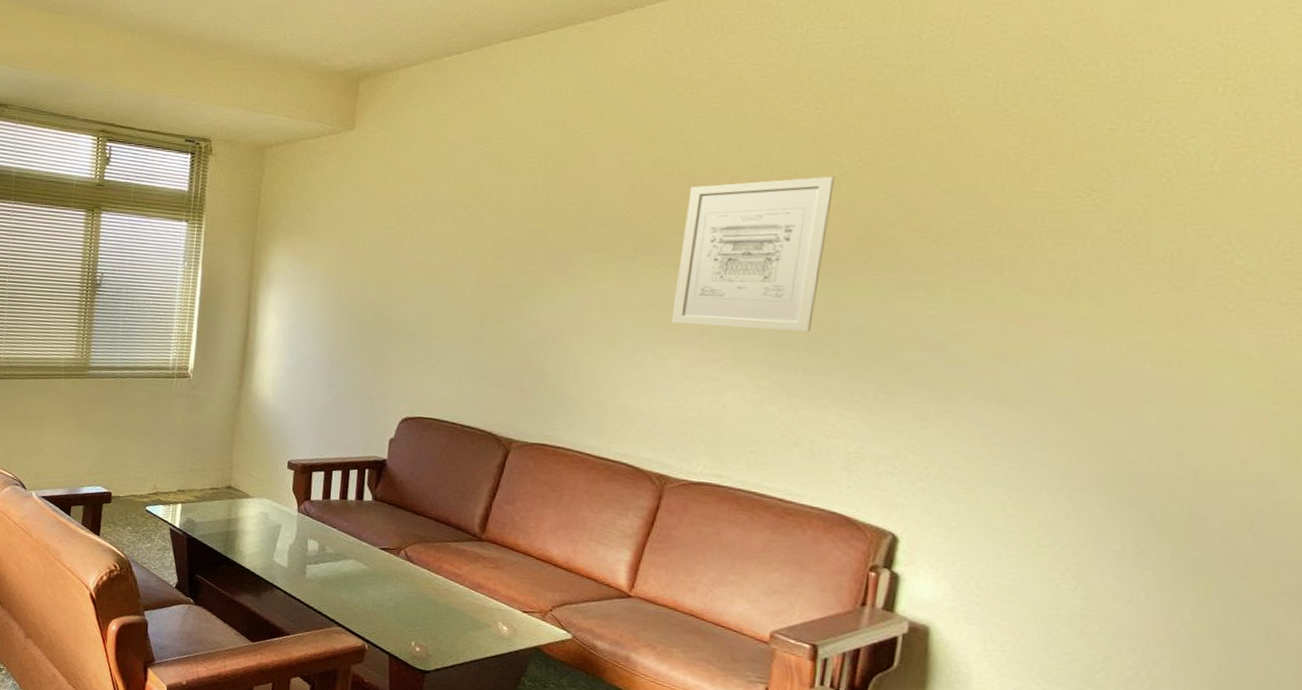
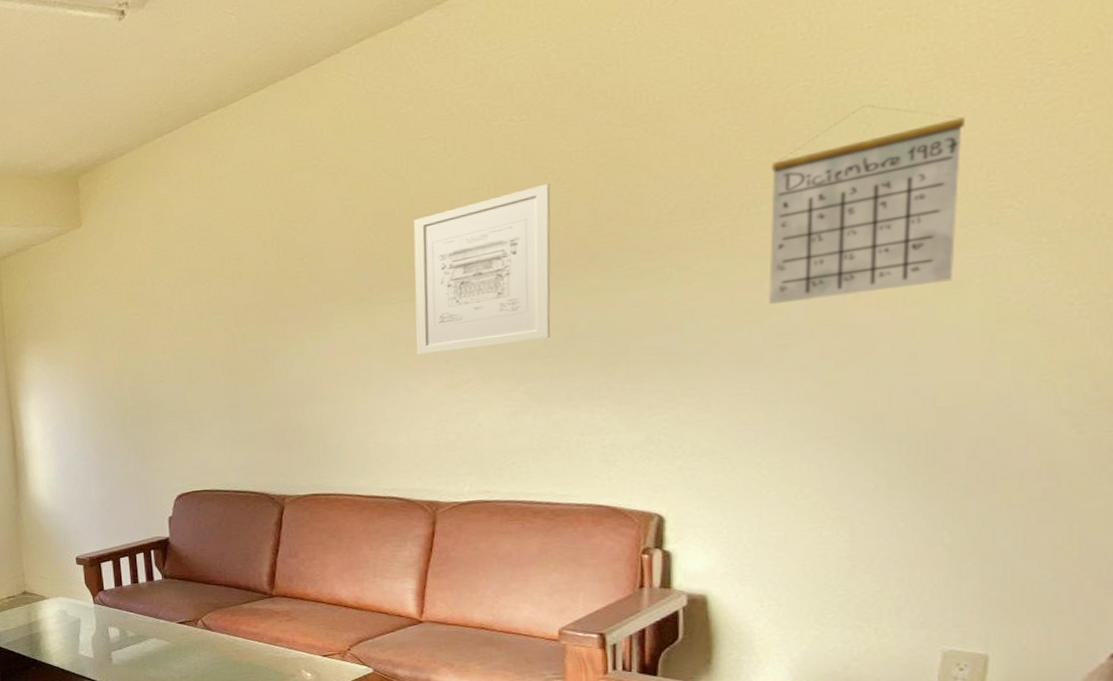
calendar: none [1040,160,1268,353] -> present [769,105,965,304]

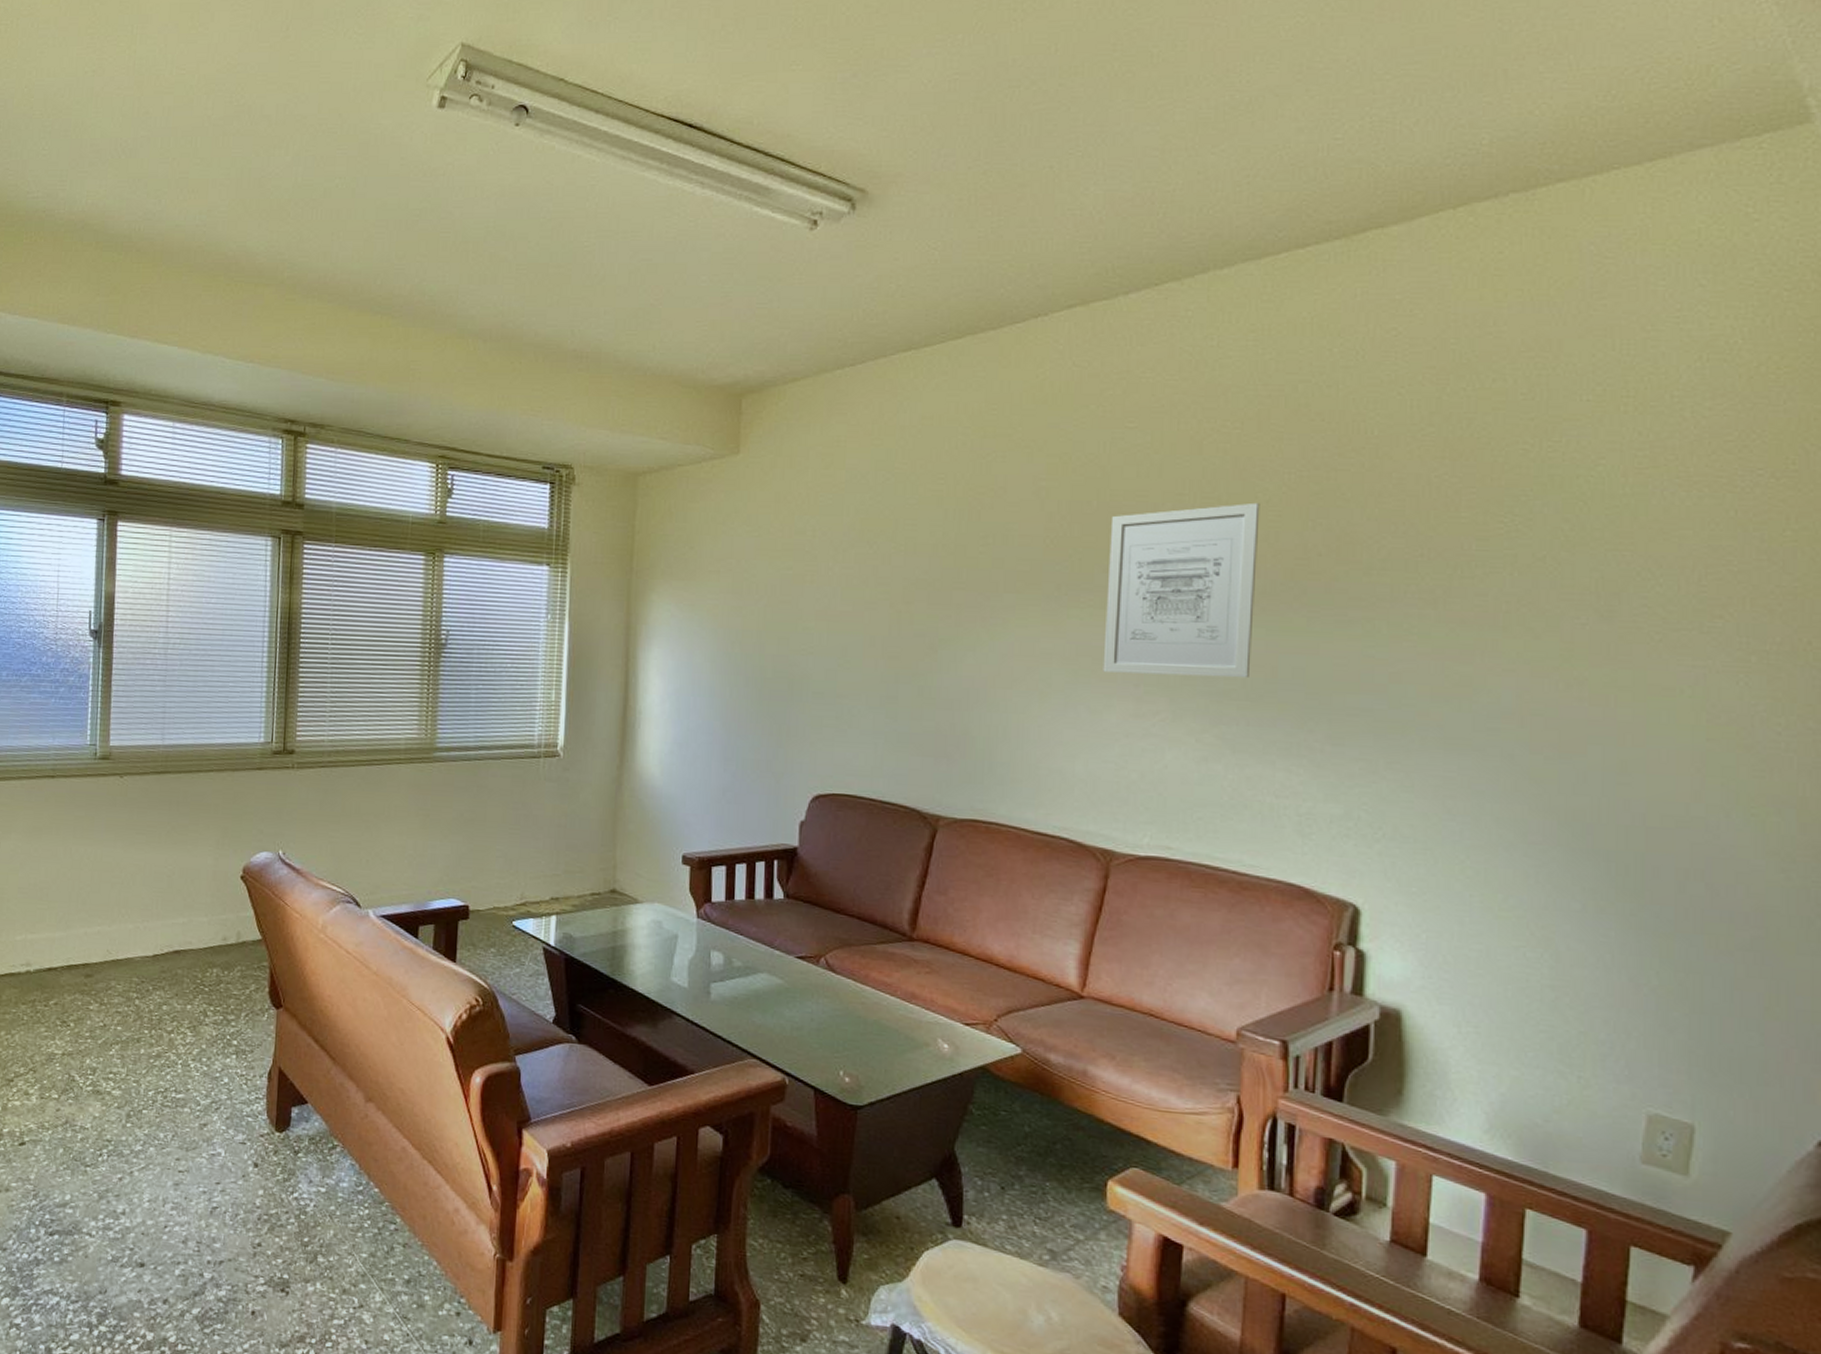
calendar: present [769,105,965,304] -> none [1480,482,1678,688]

